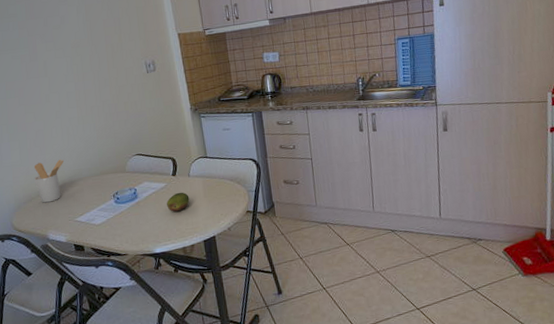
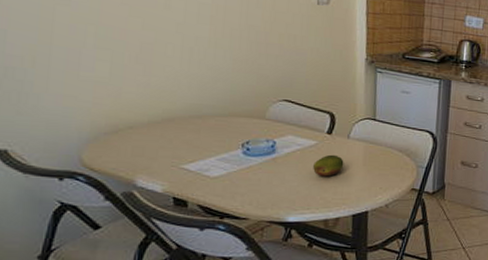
utensil holder: present [33,159,64,203] -> none [126,85,178,139]

